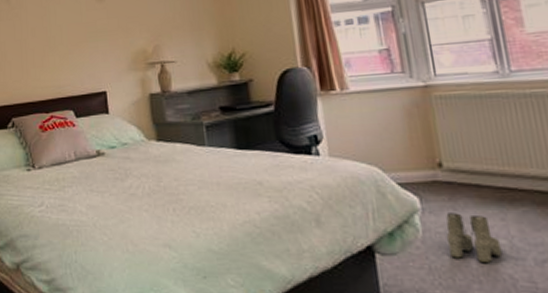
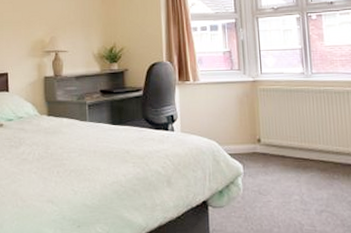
boots: present [446,213,503,264] -> none [259,176,296,213]

